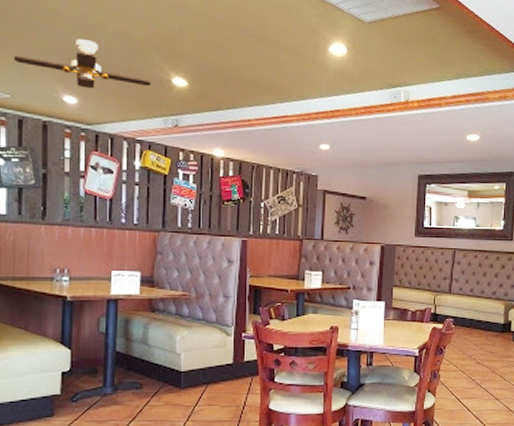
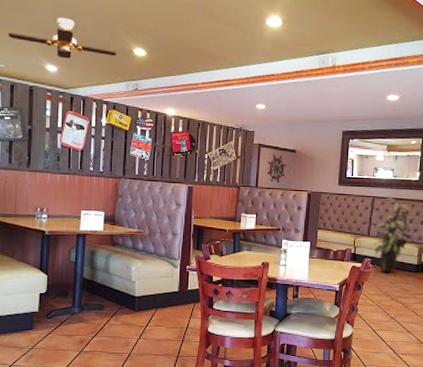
indoor plant: none [455,250,500,334] -> present [373,198,415,273]

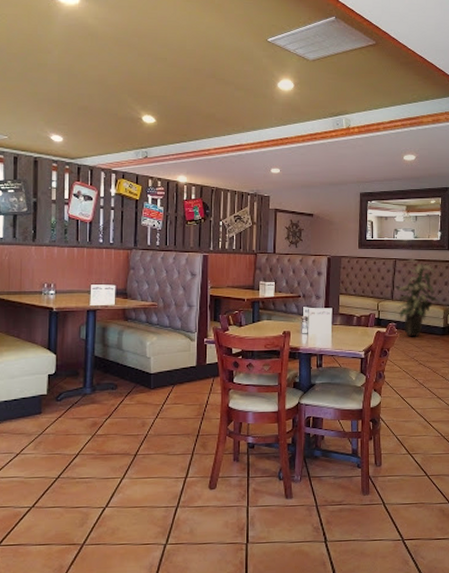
ceiling fan: present [8,18,117,59] -> none [10,87,125,128]

